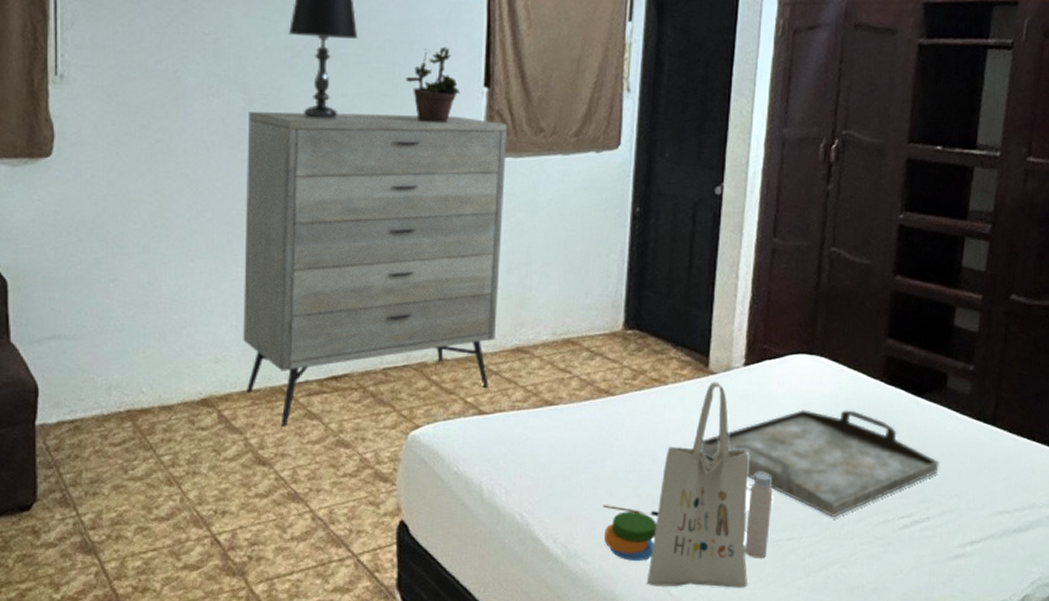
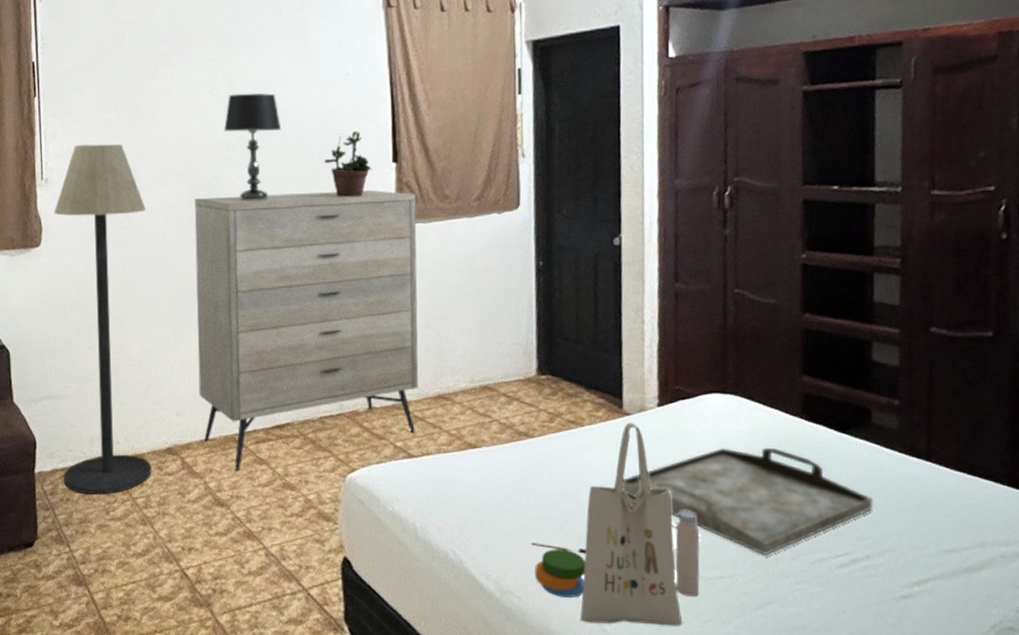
floor lamp: none [70,36,187,451] -> present [54,144,152,494]

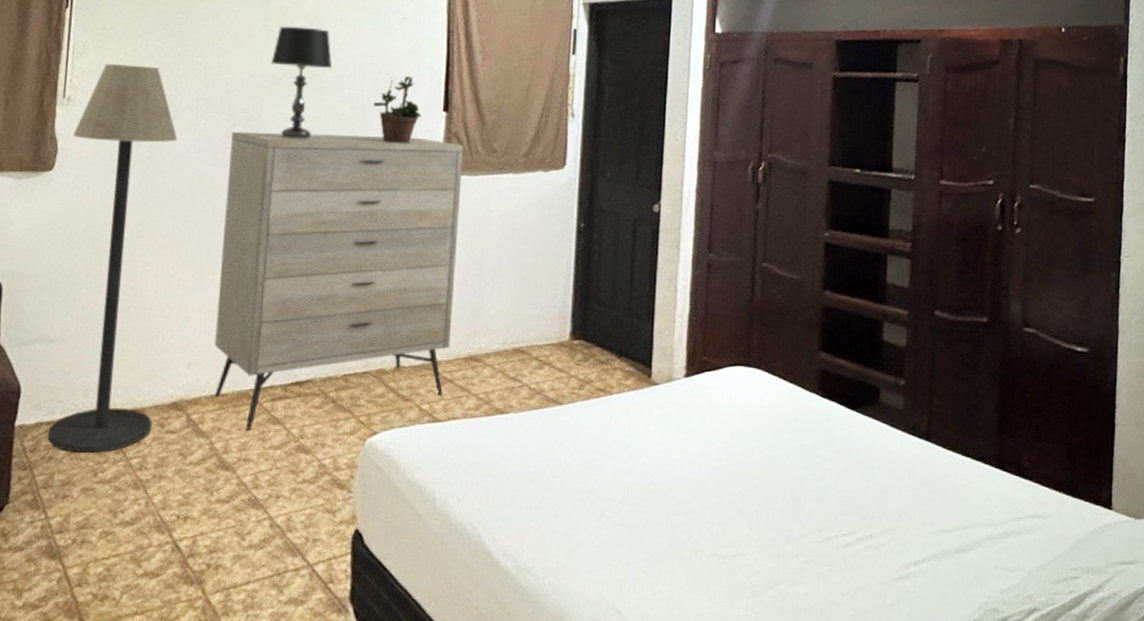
tote bag: present [531,422,700,626] -> none [552,392,716,607]
serving tray: present [621,447,873,556] -> none [645,422,878,534]

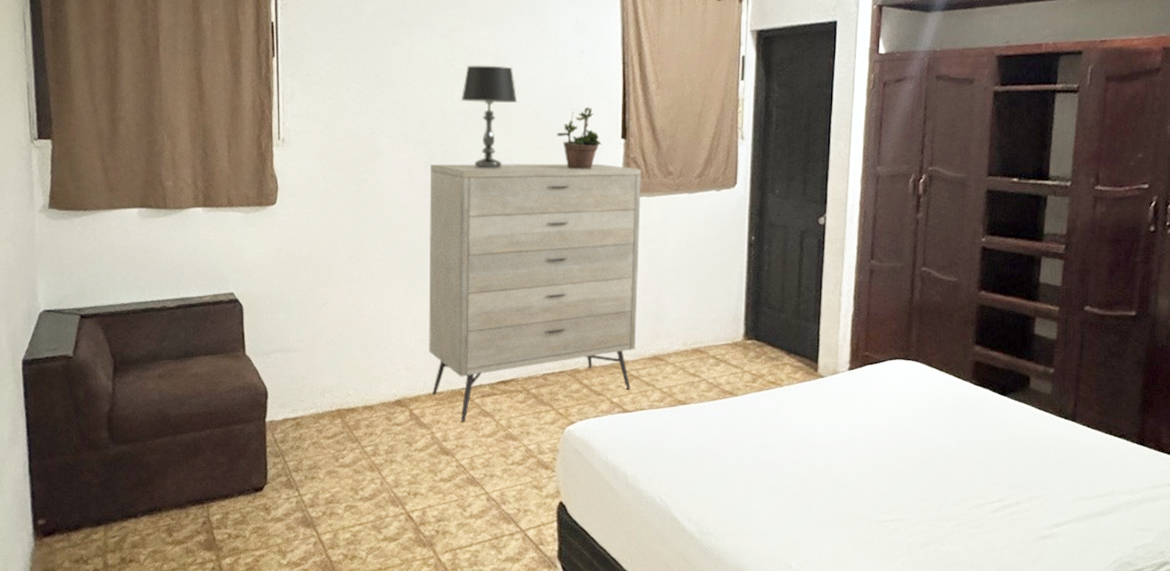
floor lamp: present [48,64,177,453] -> none [290,107,382,442]

